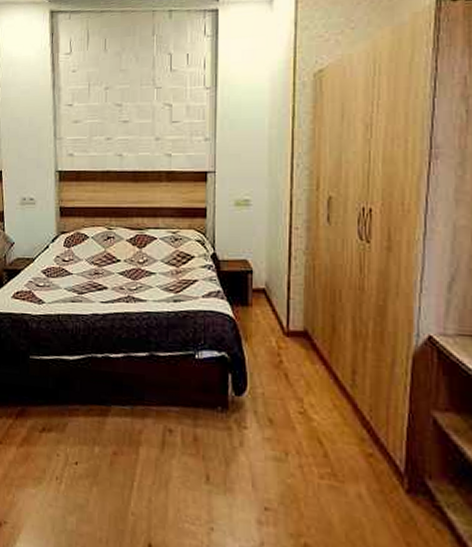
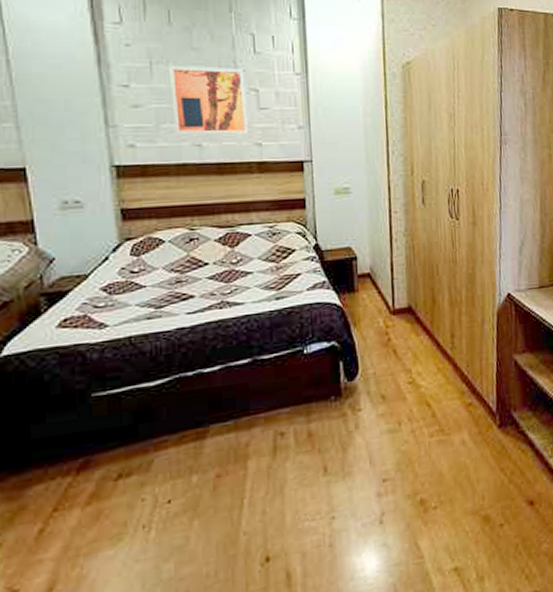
wall art: none [102,85,161,146] -> present [169,66,249,135]

